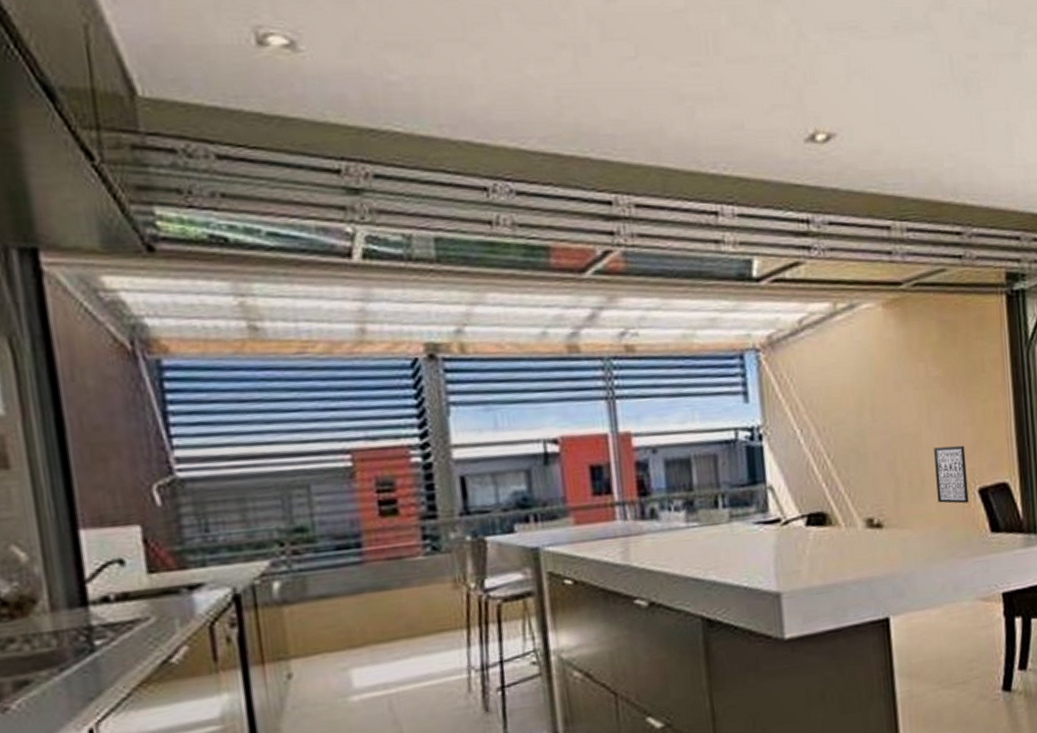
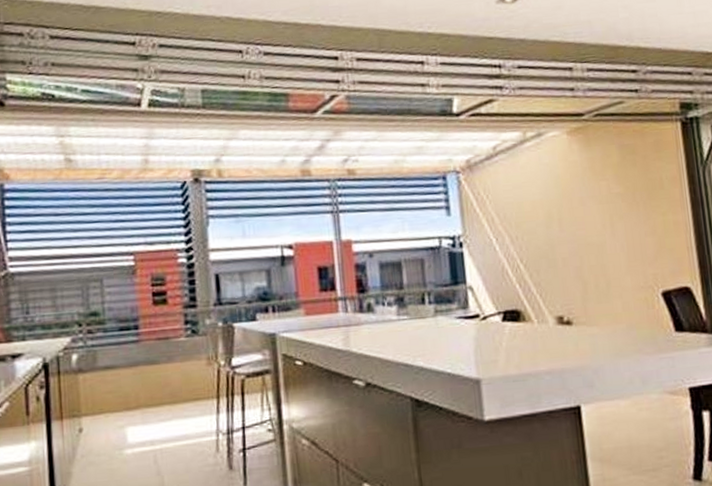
wall art: present [934,445,969,504] -> none [618,253,653,305]

